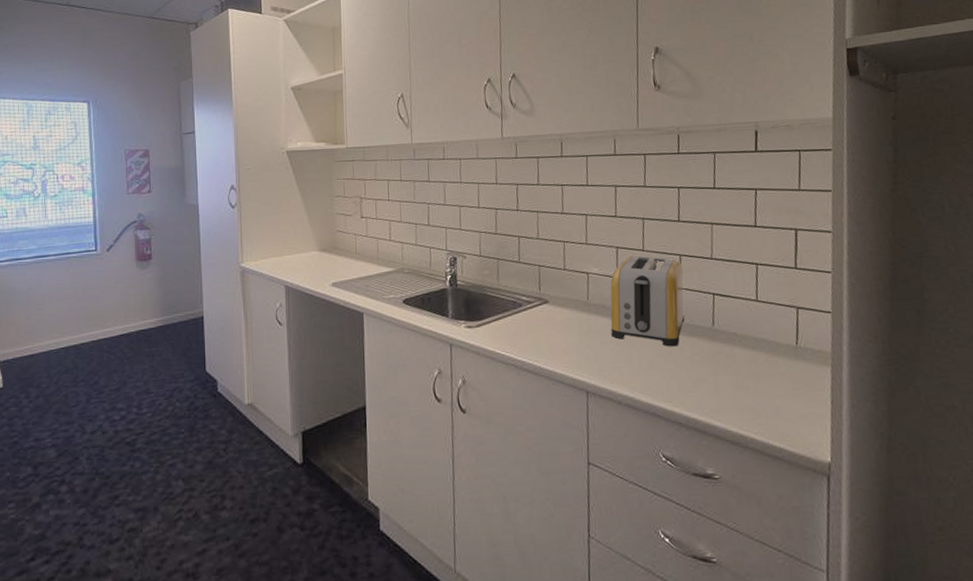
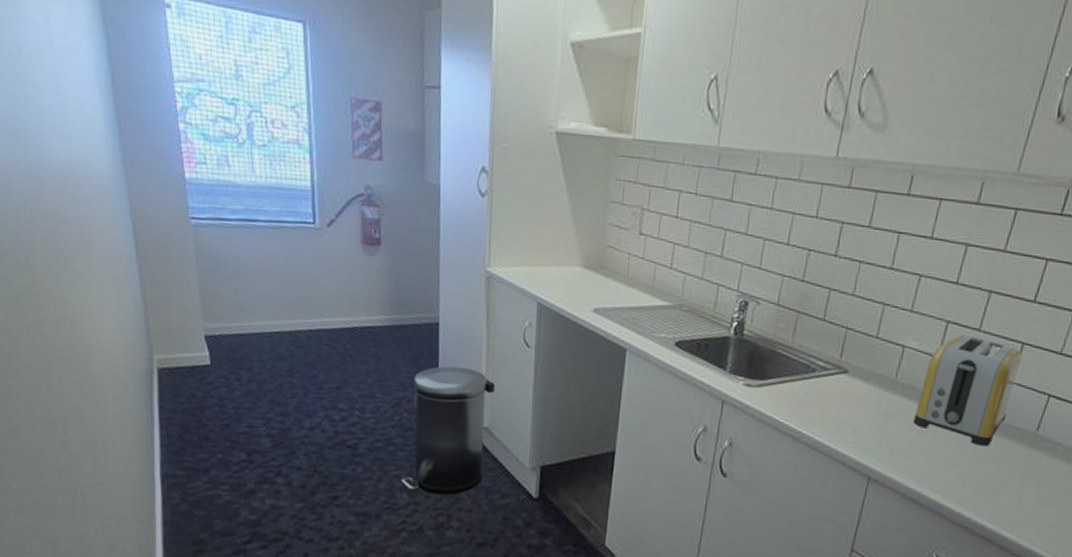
pedal bin: none [177,352,256,477] -> present [401,366,496,495]

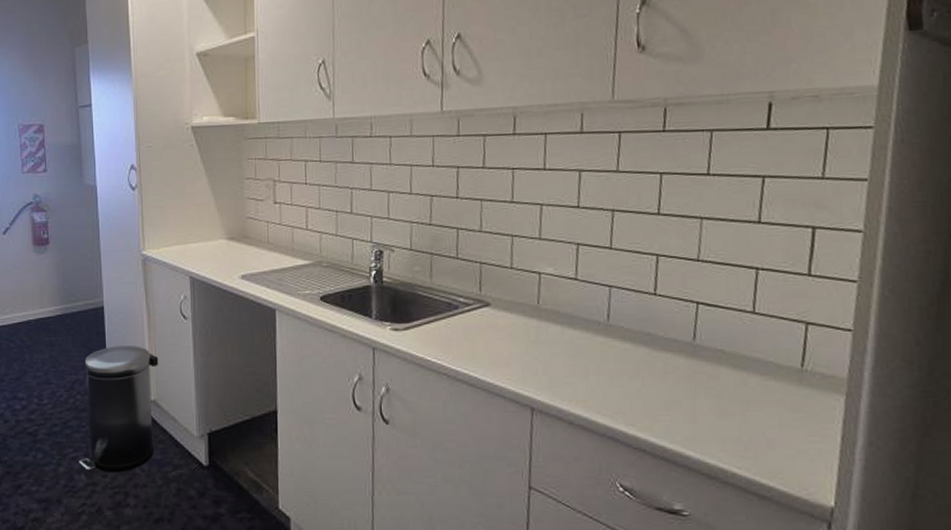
toaster: present [913,334,1024,447] -> none [564,254,662,363]

